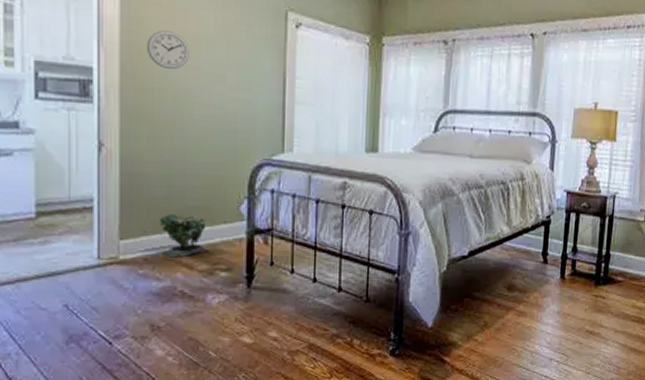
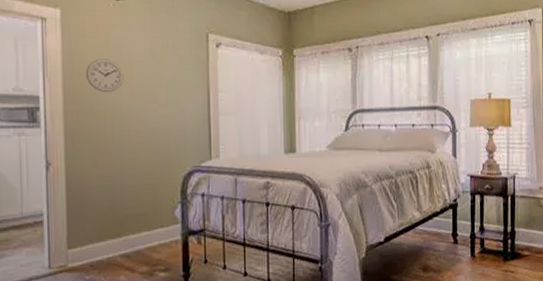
potted plant: present [160,214,209,258] -> none [103,222,149,263]

